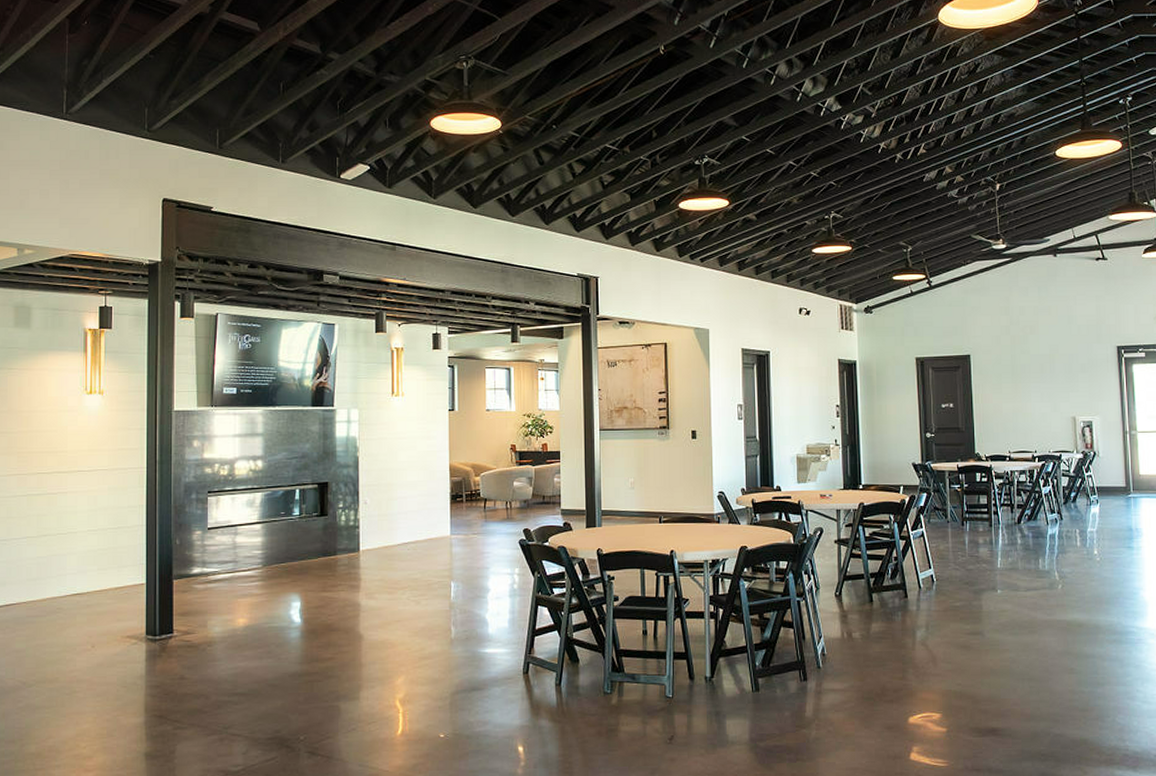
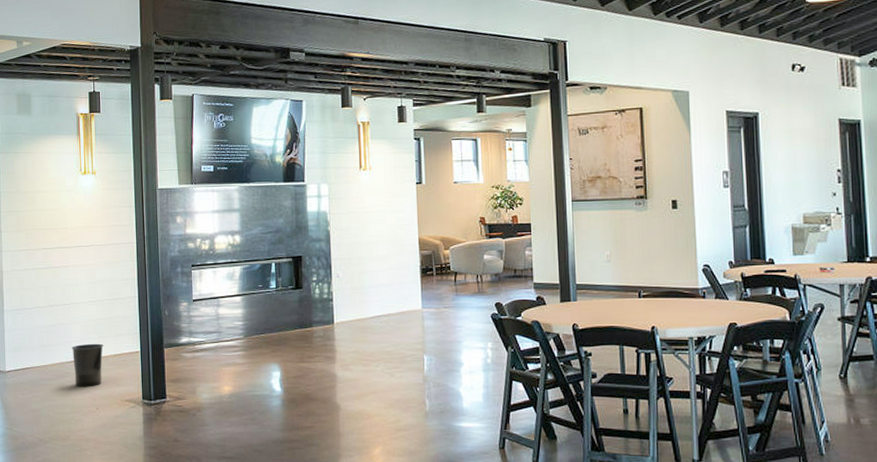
waste bin: none [65,575,103,624] -> present [71,343,103,387]

